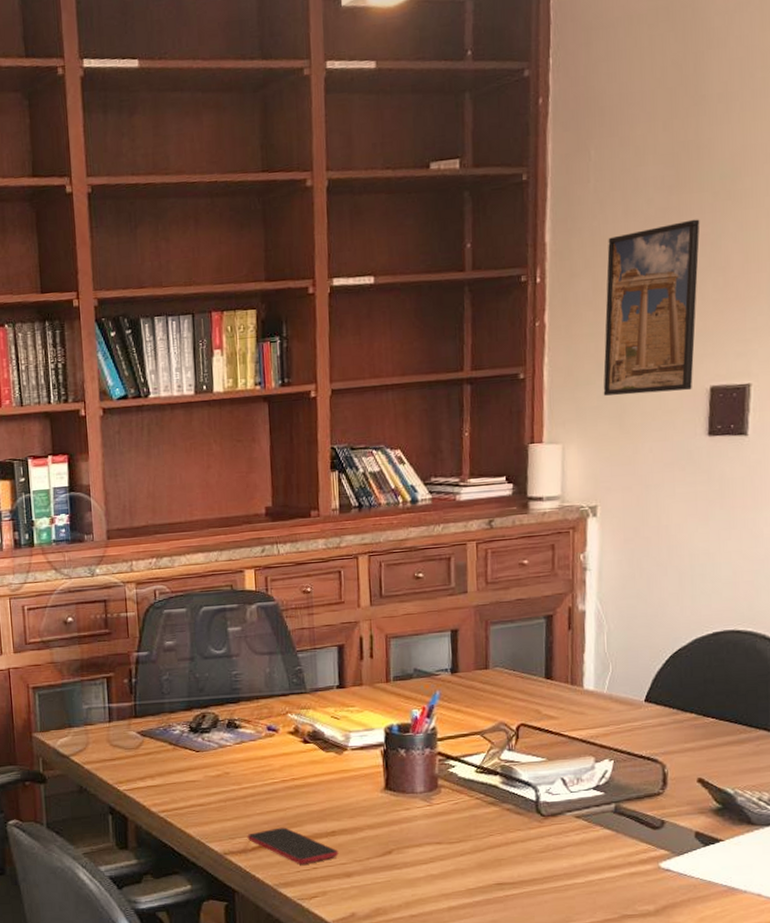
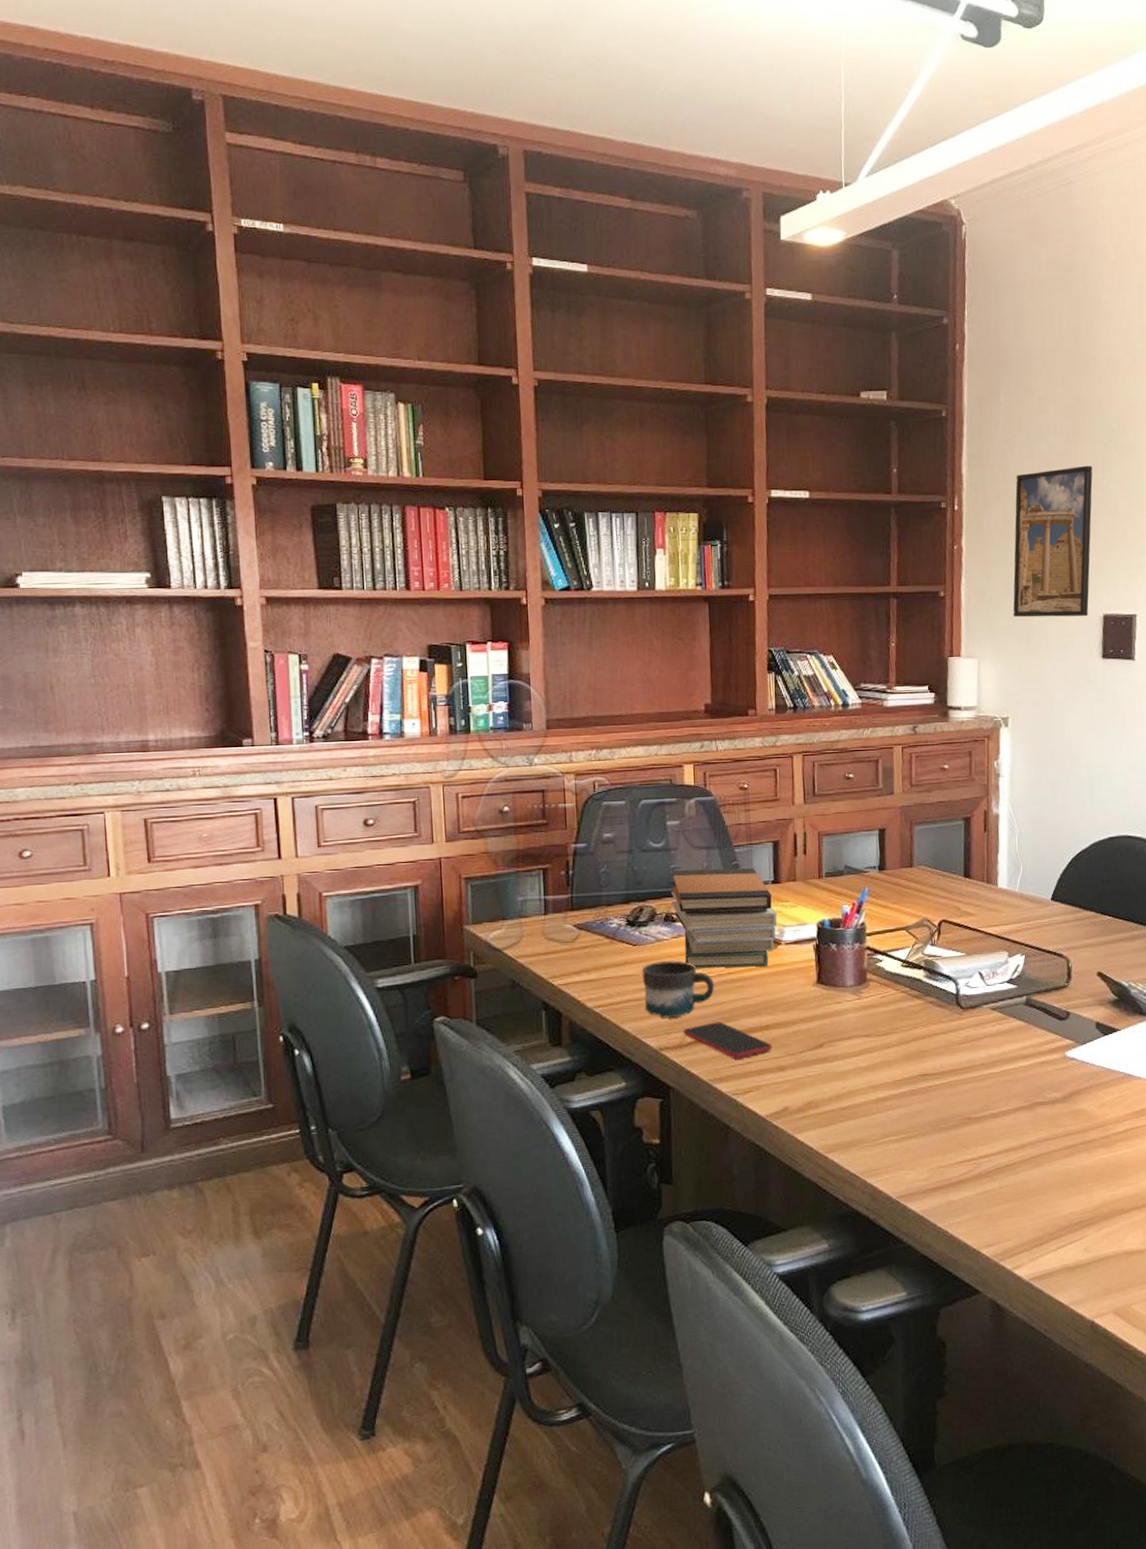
mug: none [206,766,279,823] -> present [643,961,715,1018]
book stack: none [233,673,343,774] -> present [671,868,778,968]

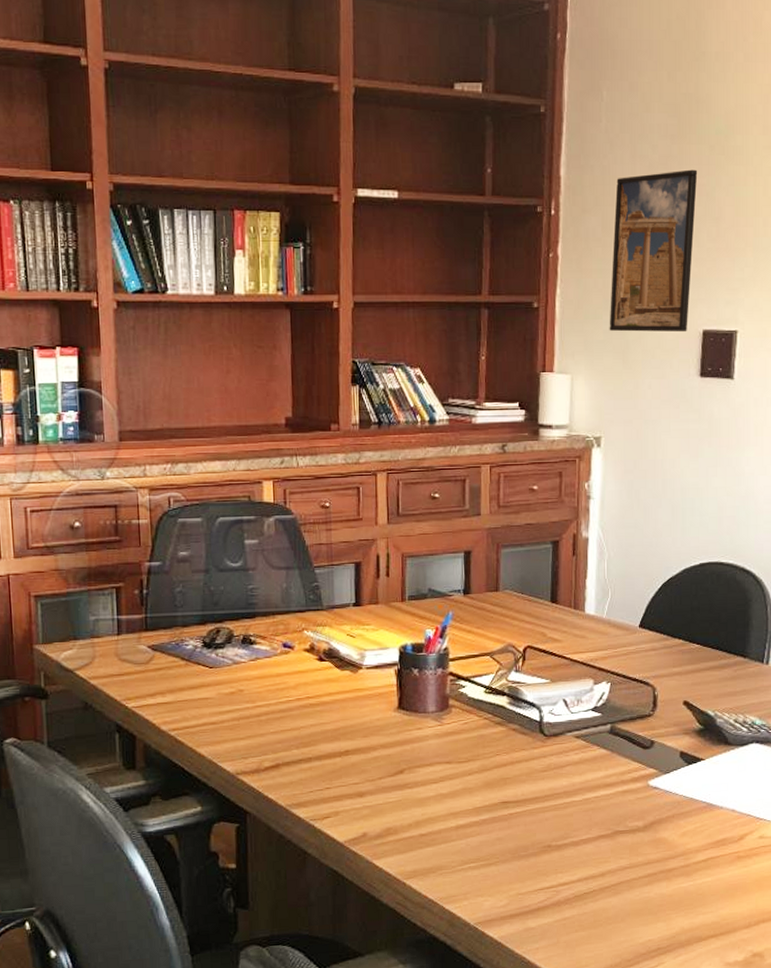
mug: present [643,961,715,1018] -> none [219,684,294,742]
book stack: present [671,868,778,968] -> none [249,589,358,692]
smartphone: present [683,1021,773,1059] -> none [260,746,352,785]

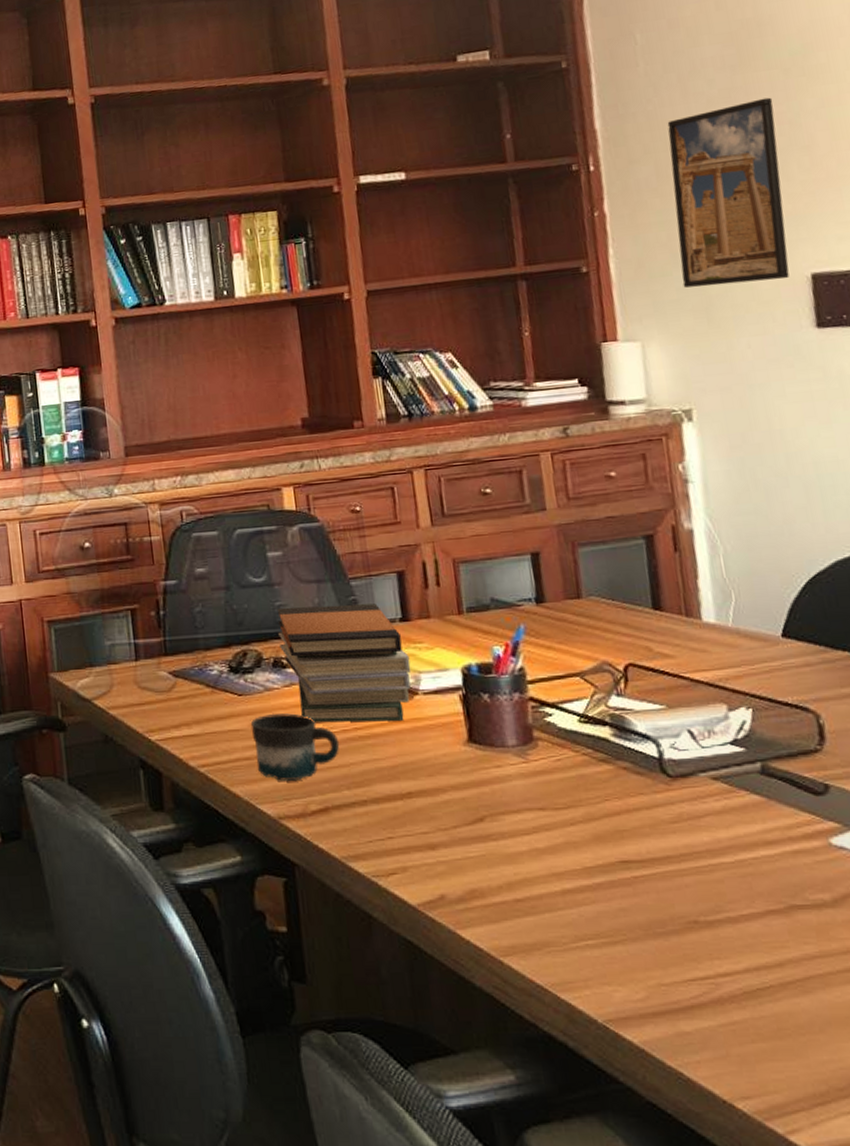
mug: none [219,684,294,742] -> present [251,713,340,781]
book stack: none [249,589,358,692] -> present [276,603,412,723]

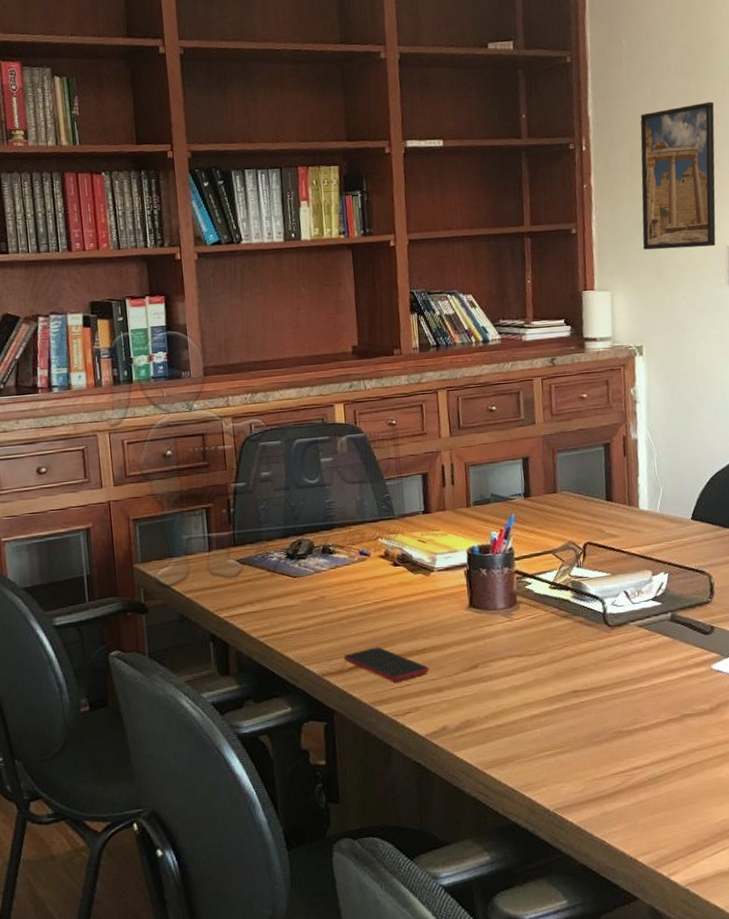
mug: present [251,713,340,781] -> none [303,590,372,645]
book stack: present [276,603,412,723] -> none [326,499,430,597]
smartphone: none [305,786,418,833] -> present [343,647,429,682]

